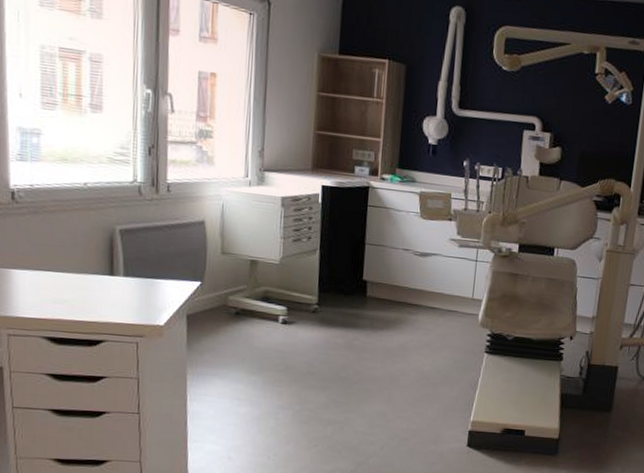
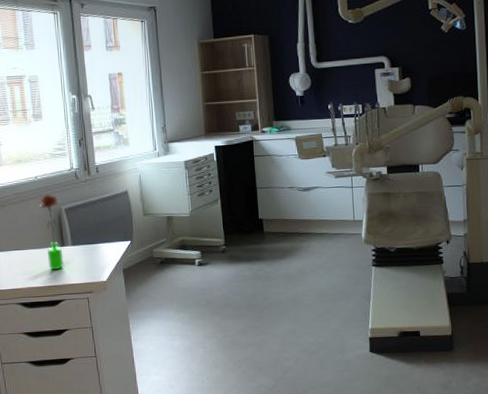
flower: none [85,207,111,304] -> present [39,194,64,270]

